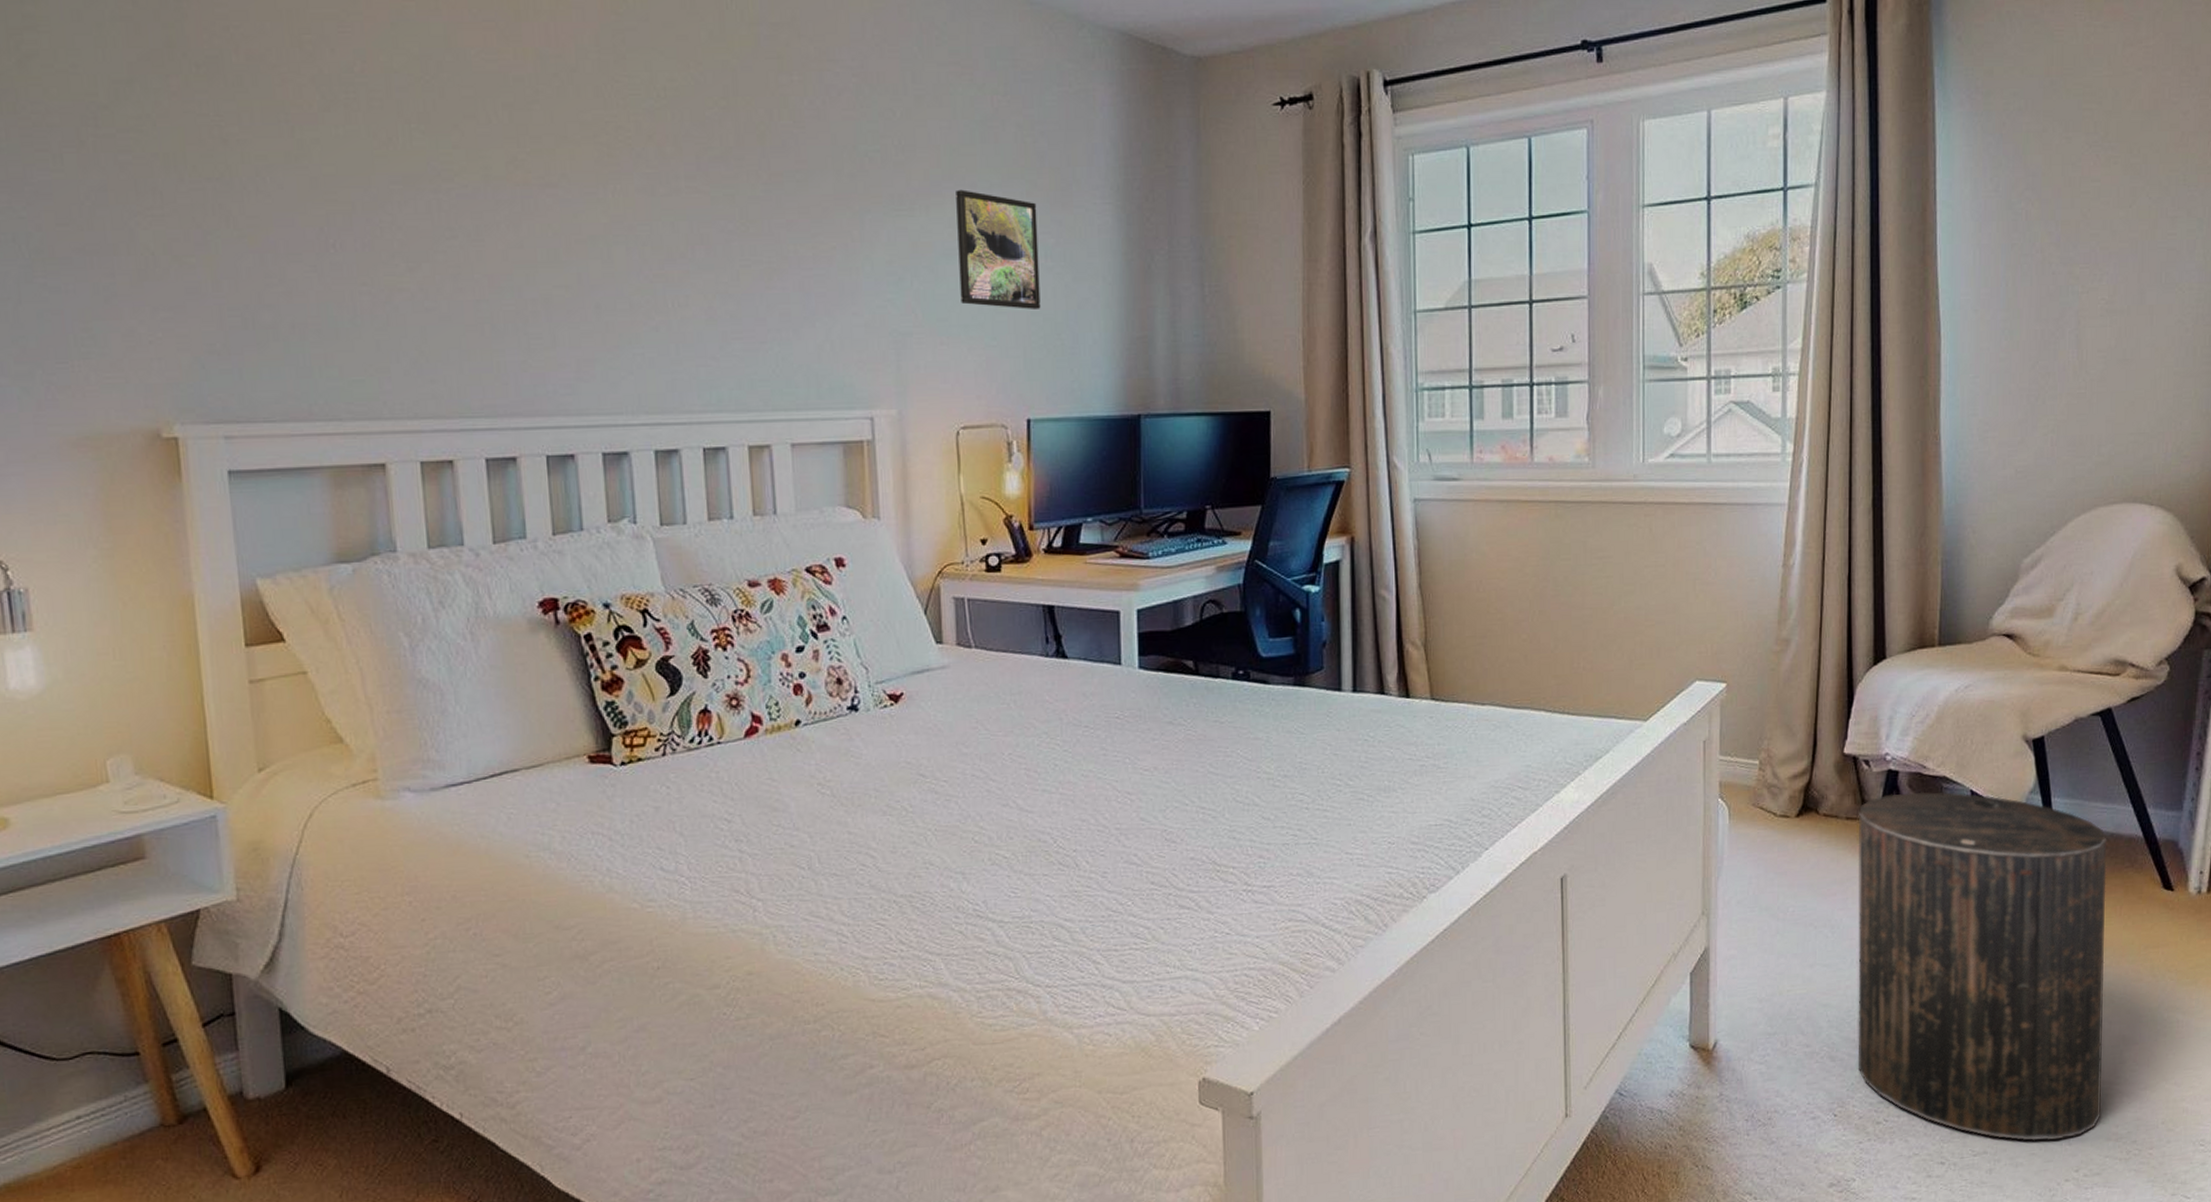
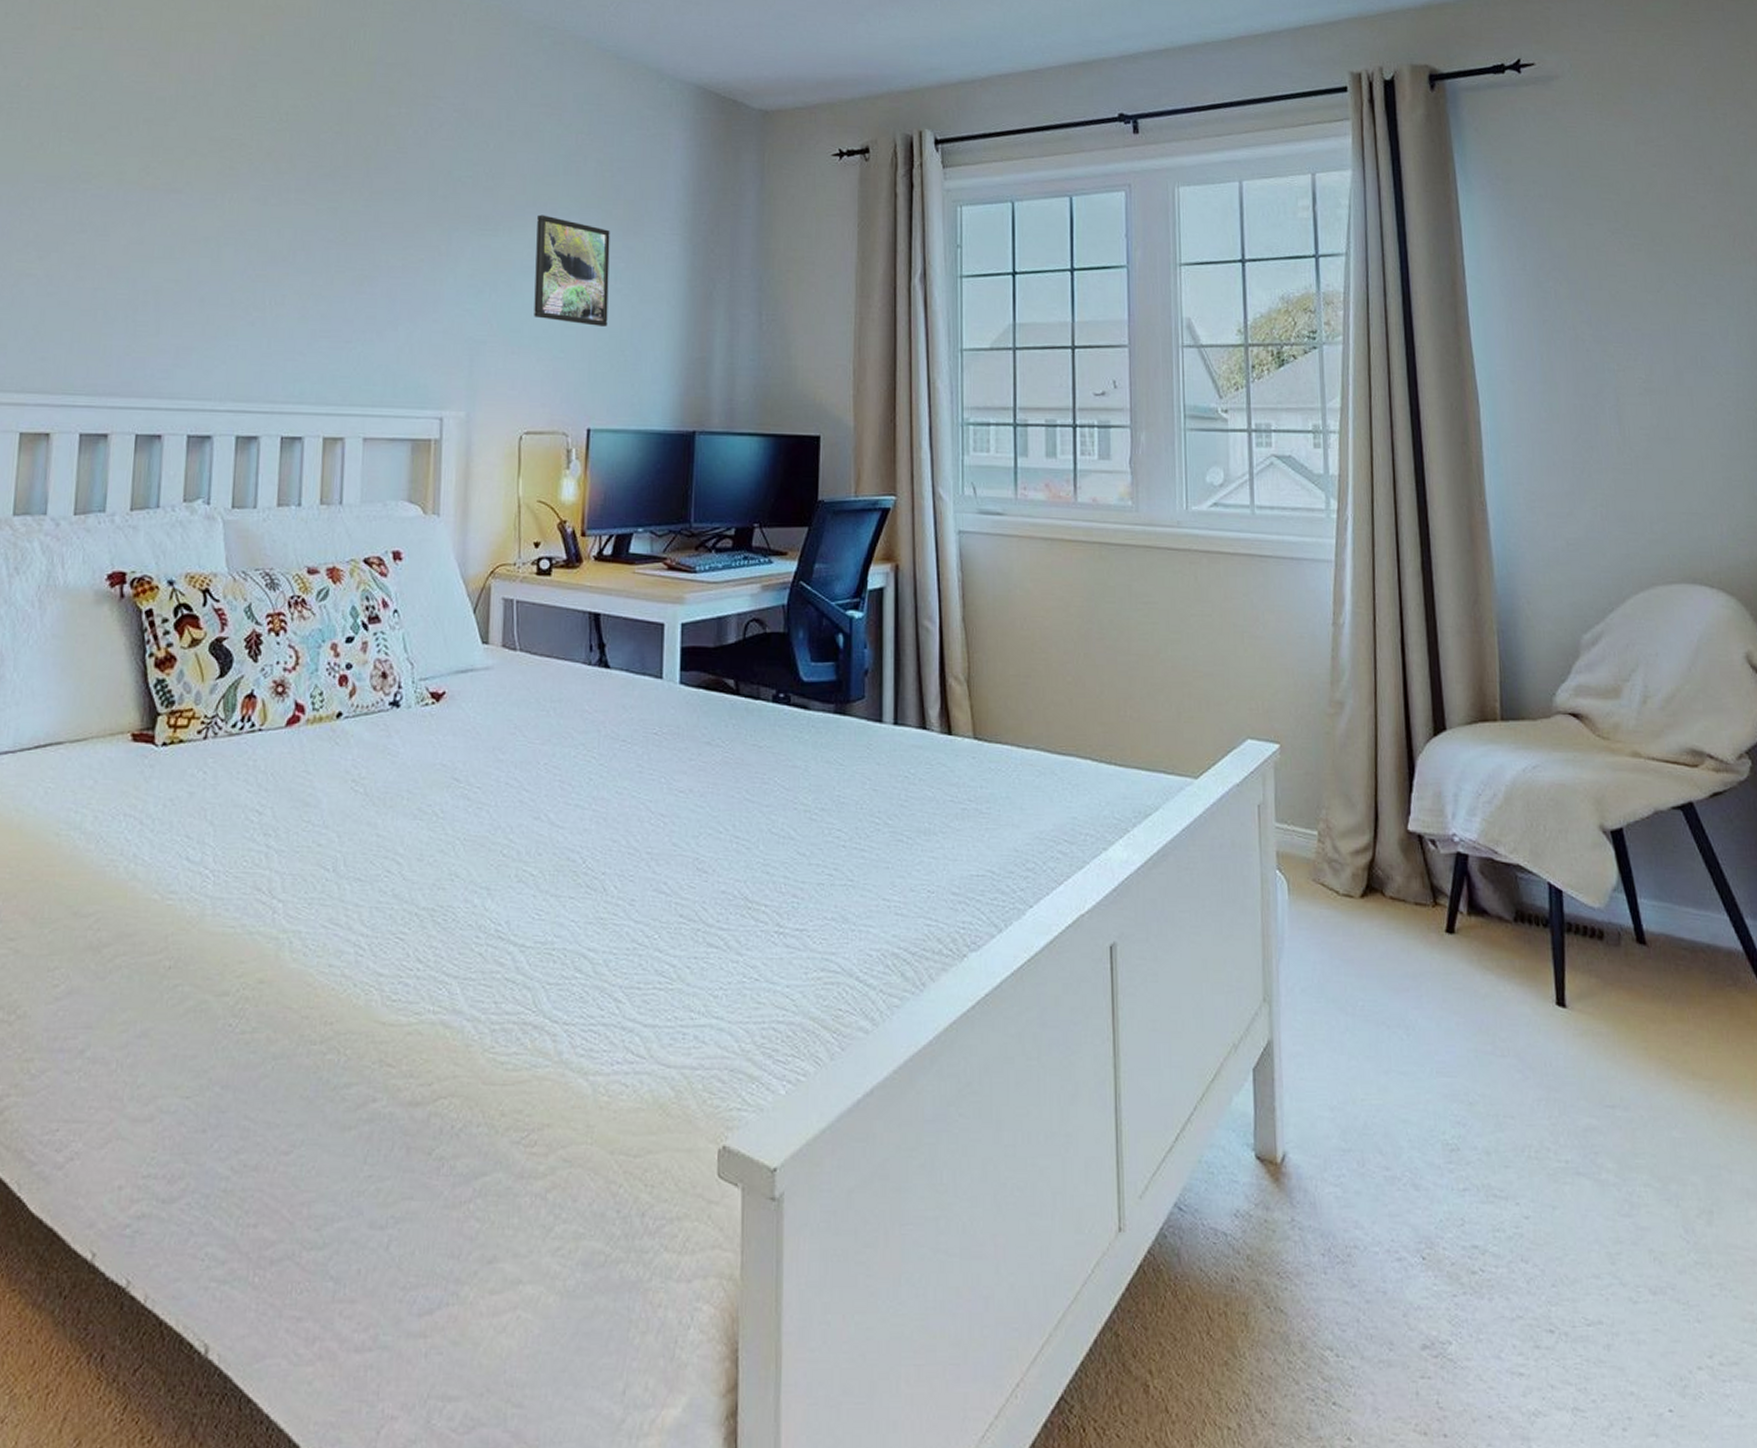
stool: present [1857,791,2107,1141] -> none [1428,880,1731,1315]

